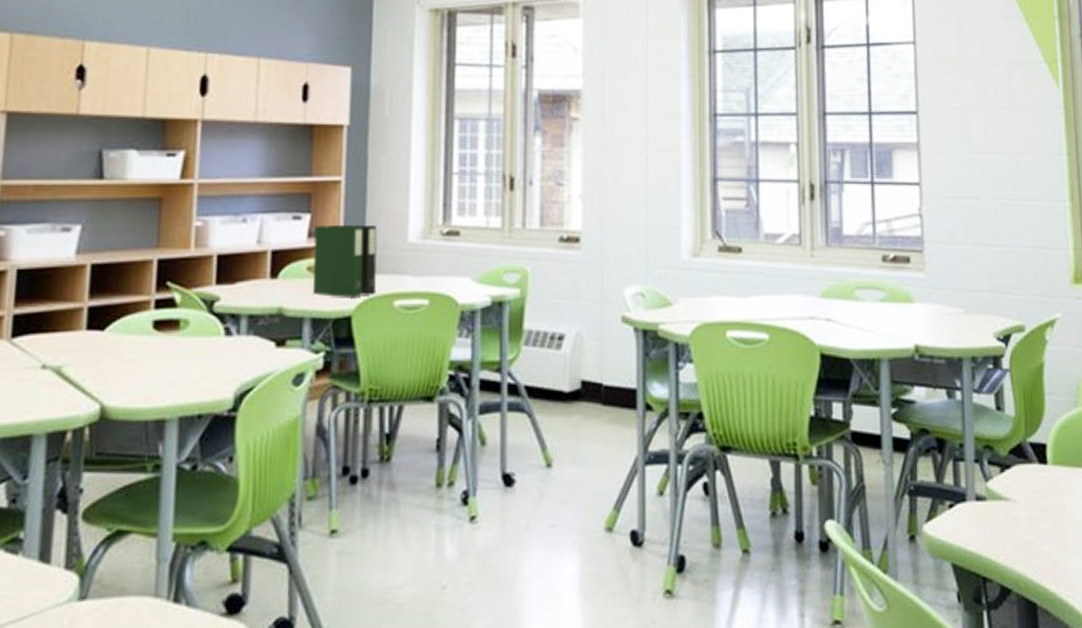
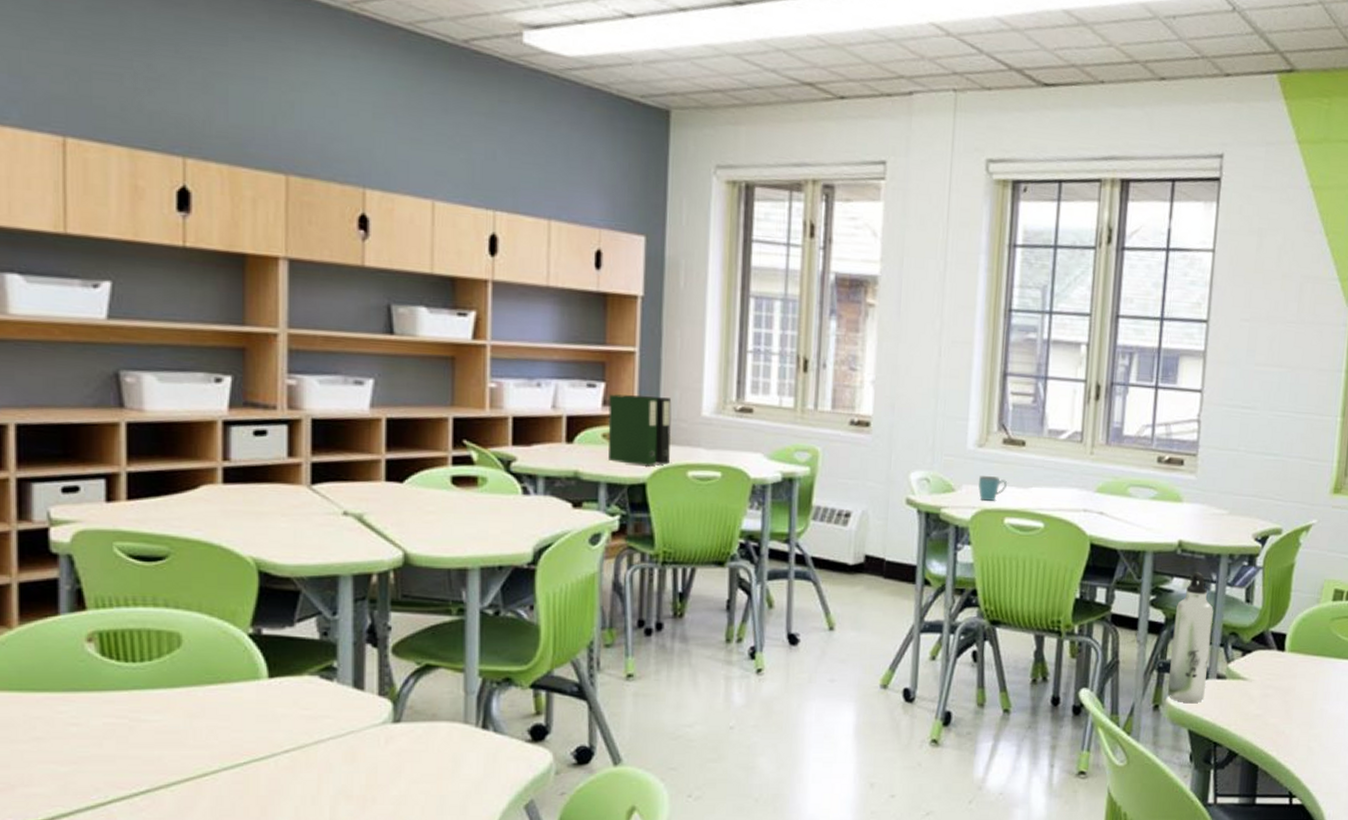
mug: none [697,287,726,313] -> present [978,476,1007,501]
water bottle: none [920,379,965,531] -> present [1168,572,1214,703]

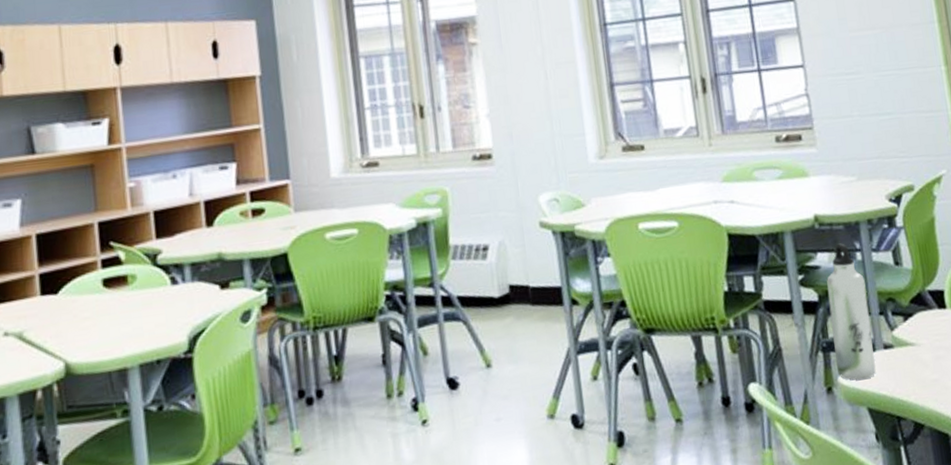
binder: present [608,394,672,465] -> none [241,166,307,238]
mug: present [978,476,1007,501] -> none [606,184,634,210]

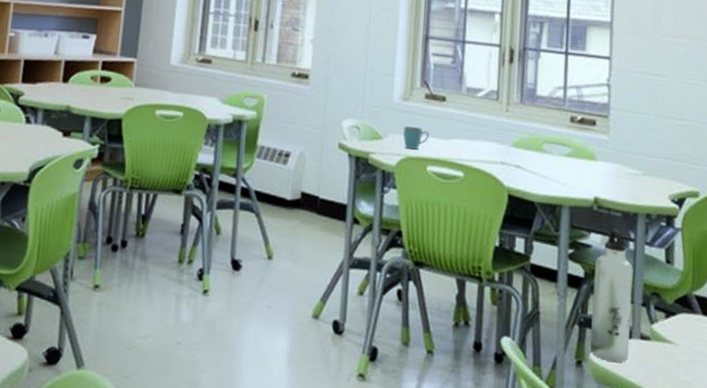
mug: none [606,184,634,210] -> present [403,126,429,150]

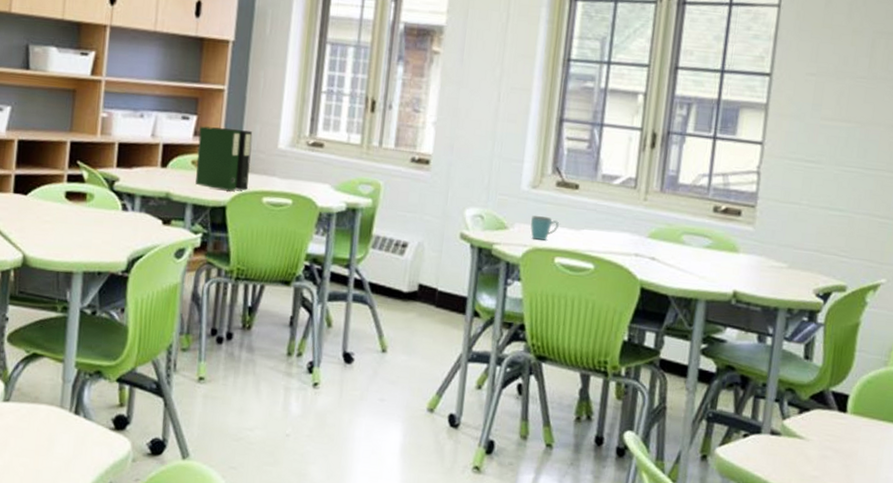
binder: none [94,44,147,104] -> present [195,126,253,191]
water bottle: present [590,229,633,362] -> none [717,324,769,457]

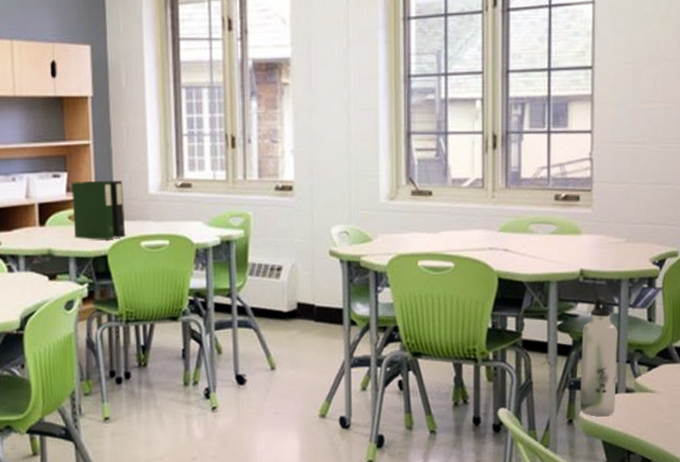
mug: present [530,216,559,240] -> none [393,225,418,247]
water bottle: none [717,324,769,457] -> present [580,297,618,416]

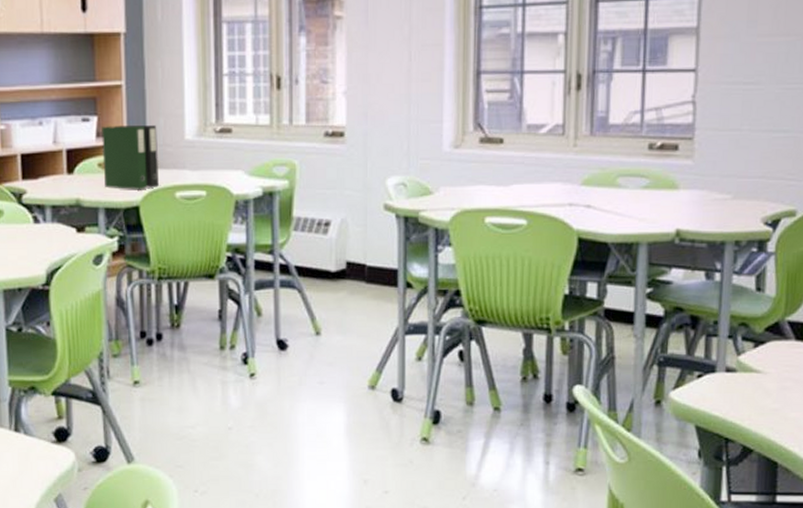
water bottle: present [580,297,618,416] -> none [671,261,719,397]

